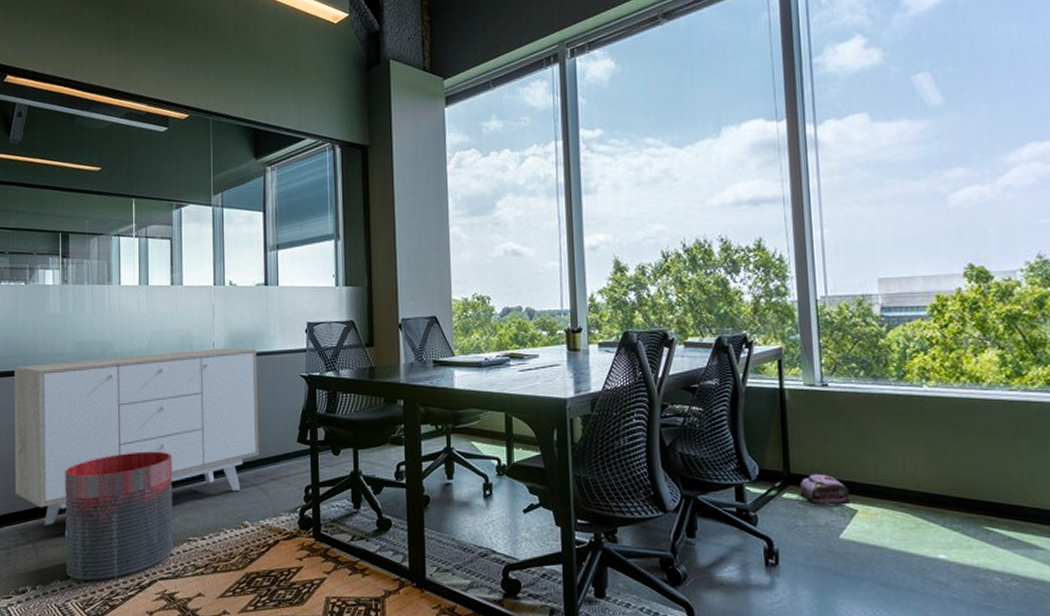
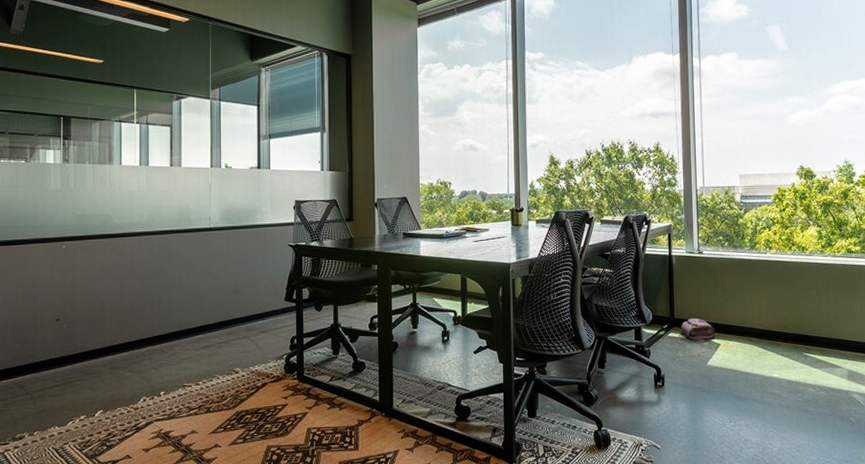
sideboard: present [14,348,259,536] -> none [12,221,250,387]
trash can: present [65,451,174,582] -> none [64,310,170,427]

